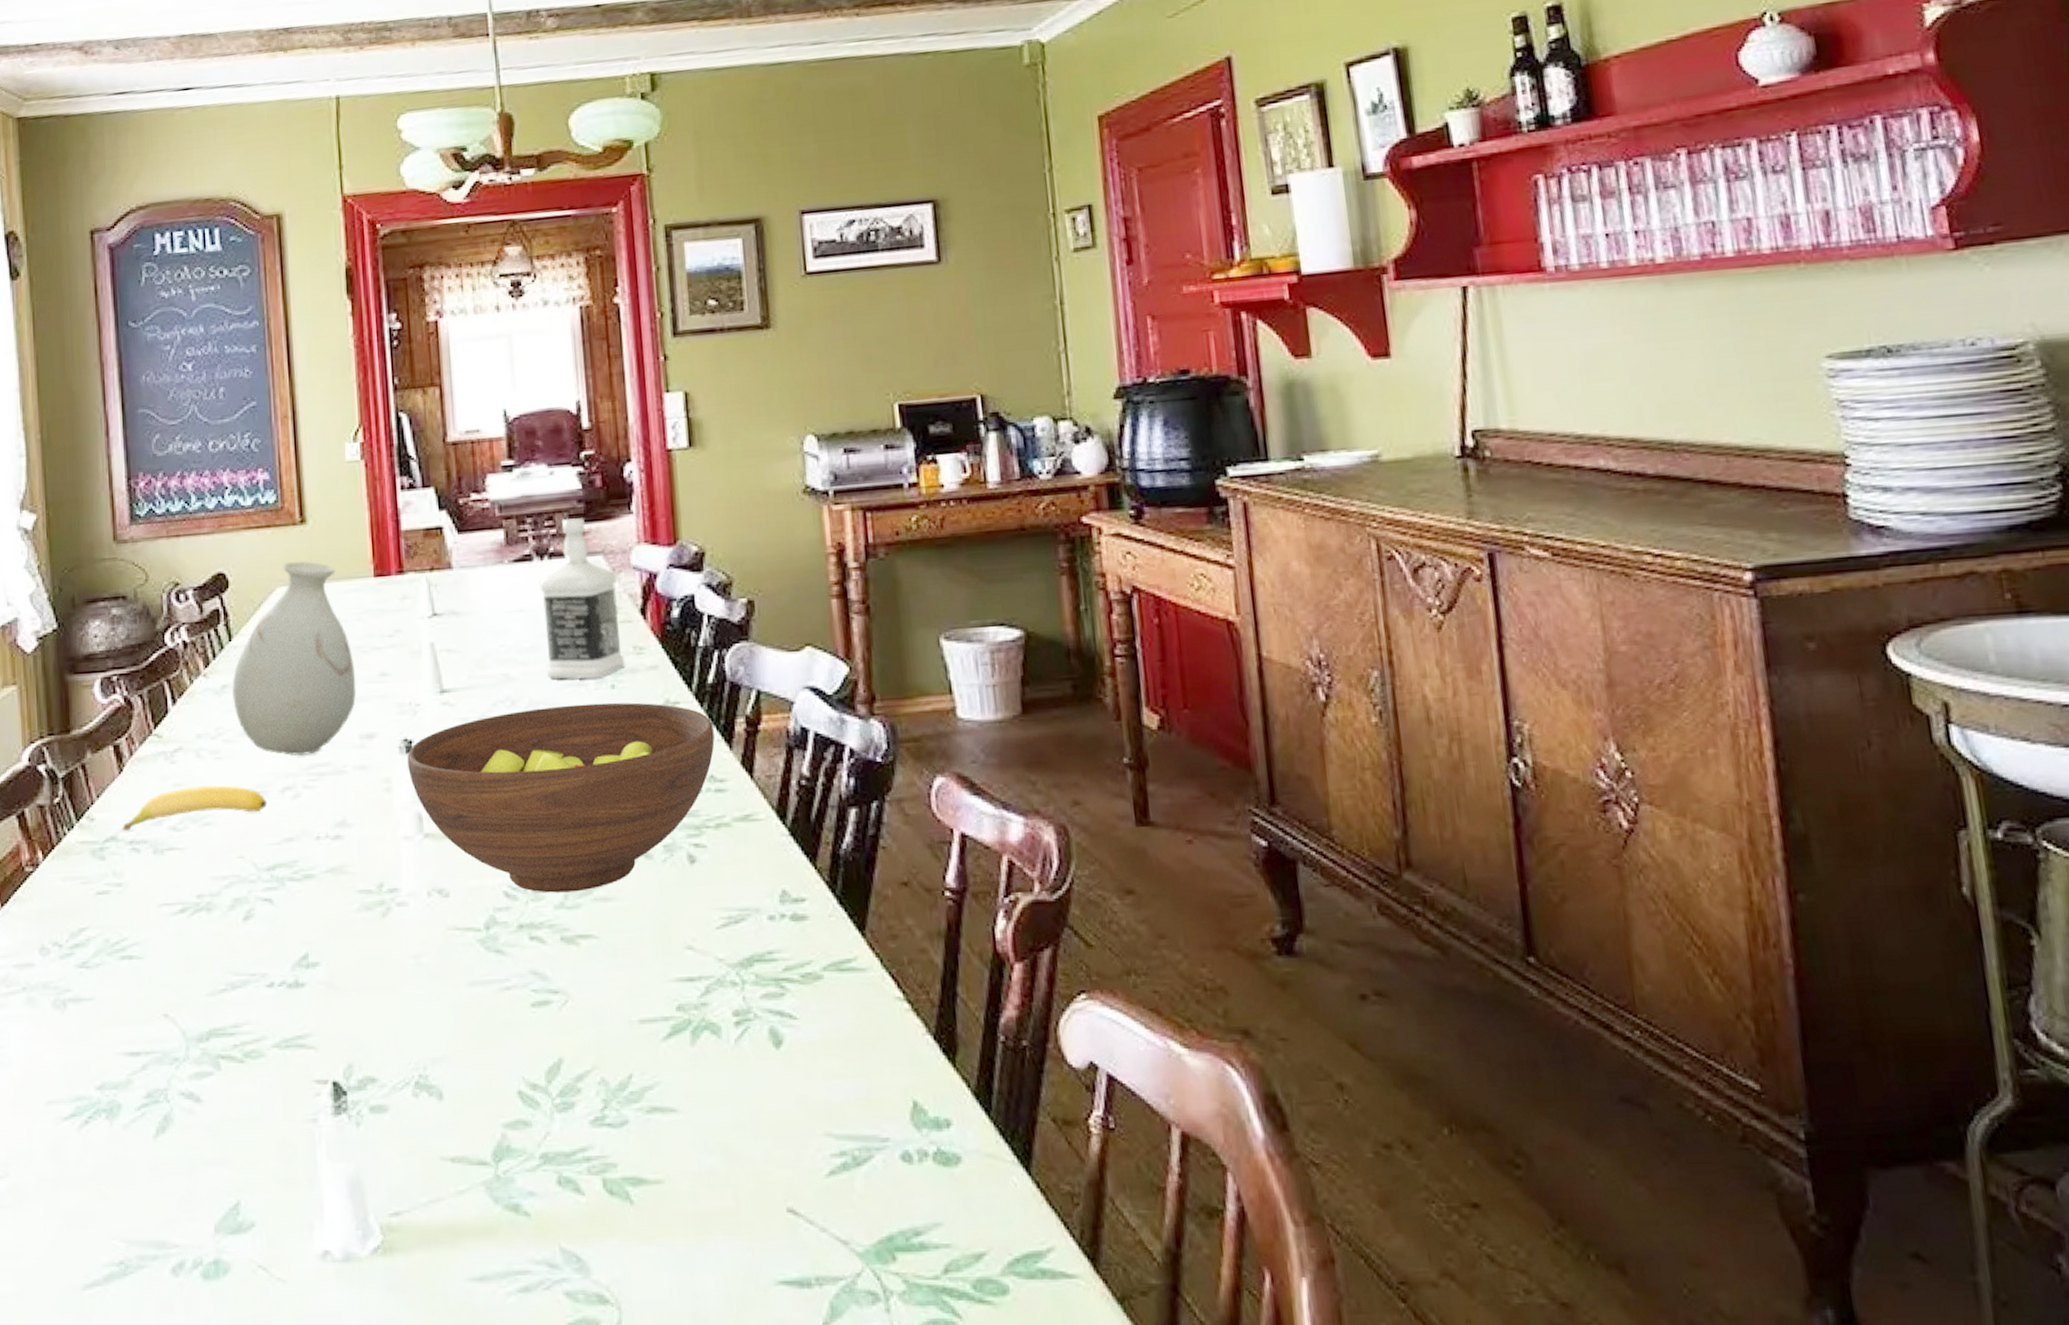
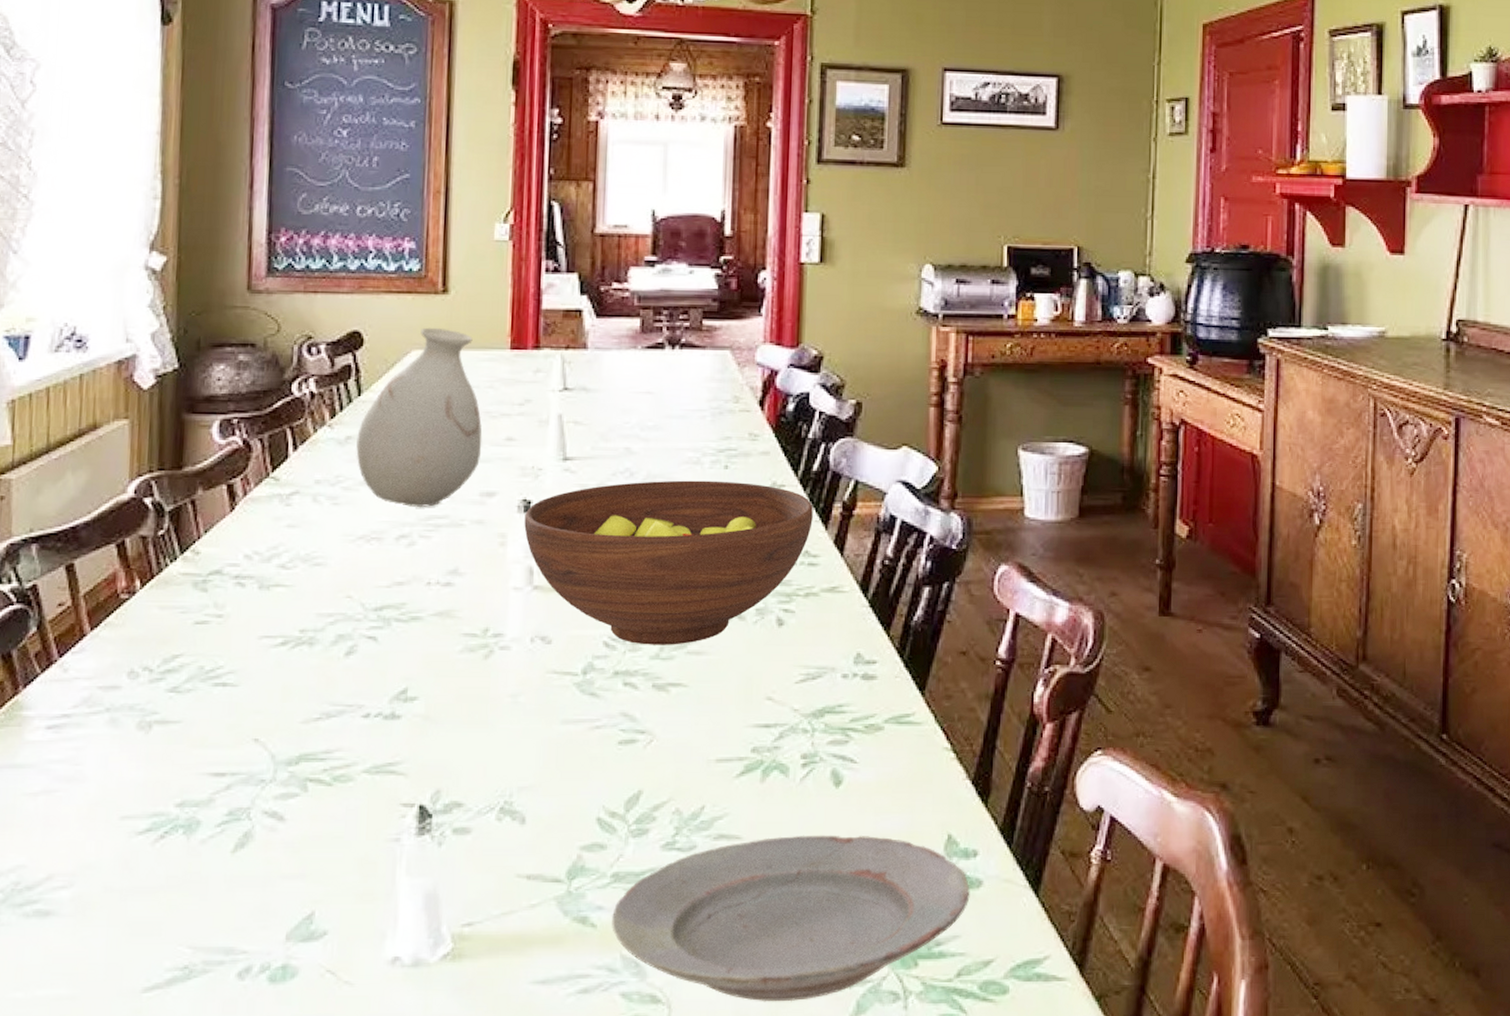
banana: present [122,784,268,832] -> none [228,528,382,567]
bottle: present [539,518,626,680] -> none [666,313,740,459]
plate: none [546,1104,948,1303] -> present [612,835,970,1002]

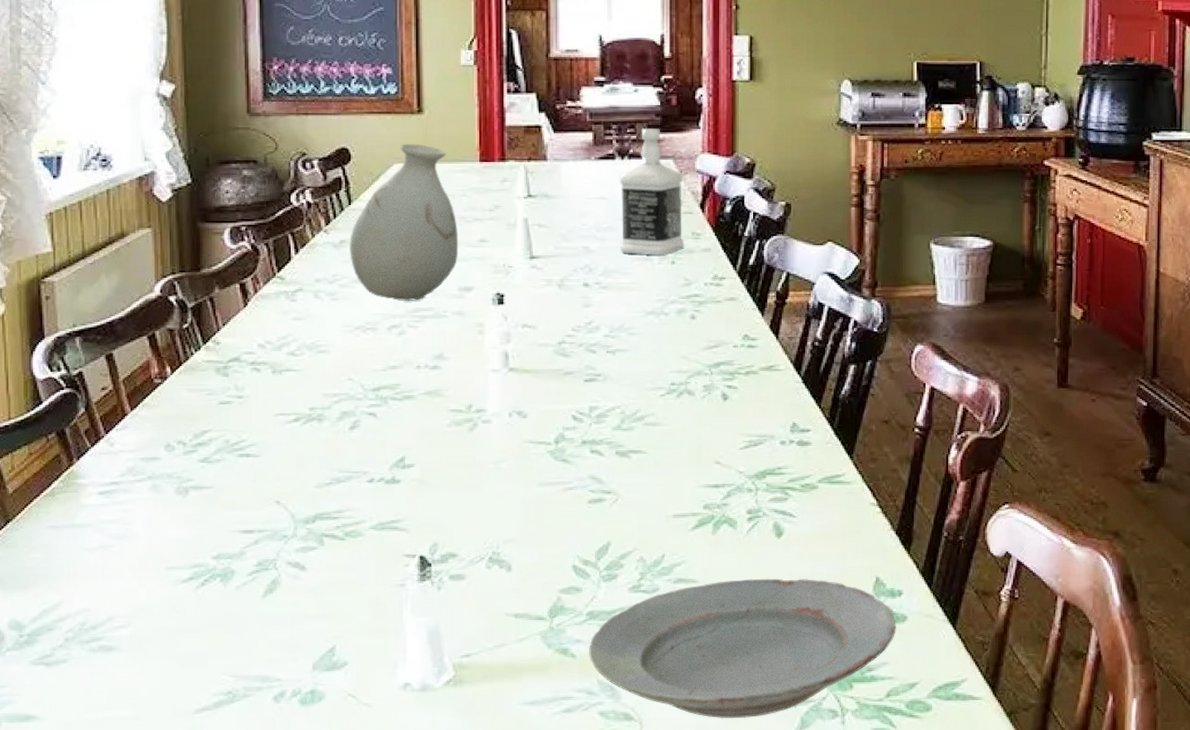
fruit bowl: present [524,480,813,645] -> none [499,274,751,418]
bottle: none [666,313,740,459] -> present [619,127,685,256]

